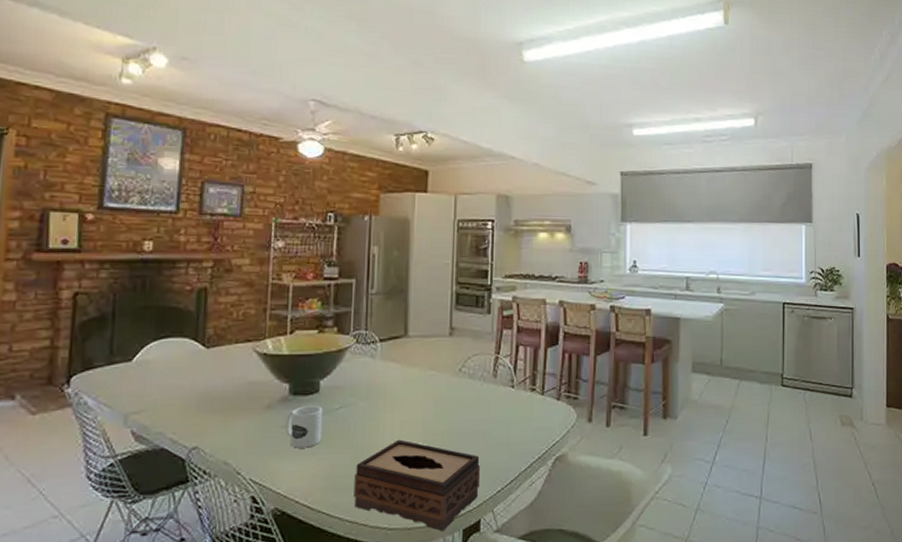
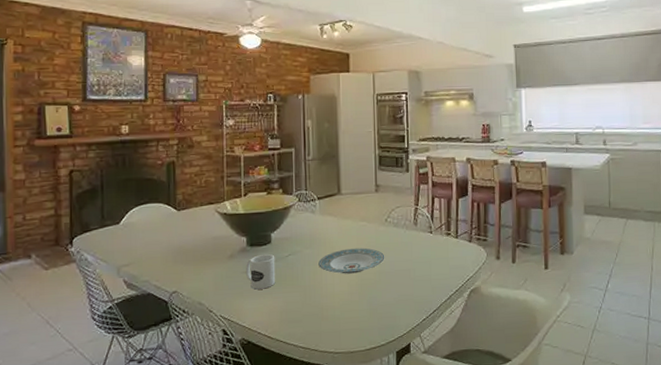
tissue box: present [354,439,480,532] -> none [304,279,408,354]
plate: none [375,402,456,433] -> present [318,247,385,274]

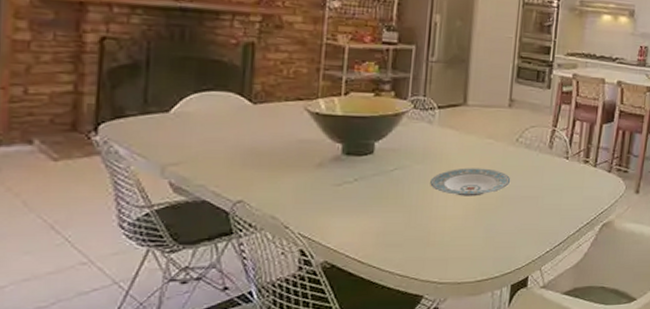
mug: present [246,254,276,290] -> none [338,166,377,206]

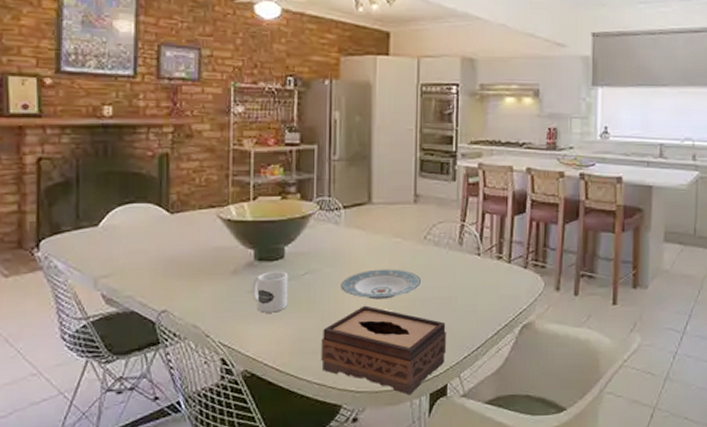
mug: none [338,166,377,206] -> present [253,272,288,313]
tissue box: none [405,201,531,287] -> present [321,305,446,396]

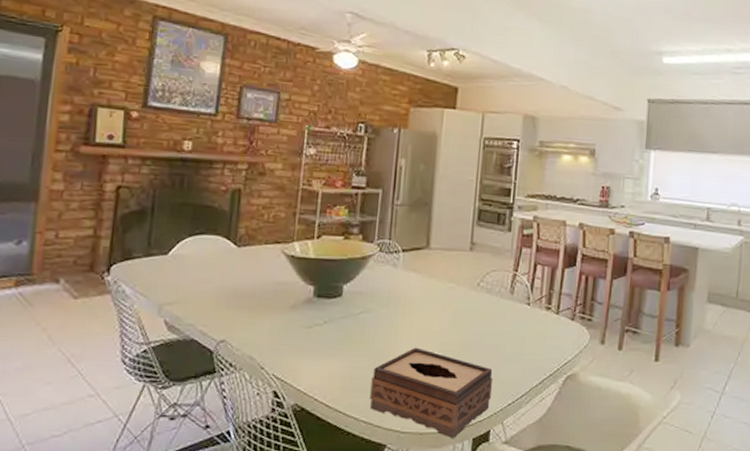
mug: present [253,272,288,313] -> none [309,309,345,349]
plate: present [341,269,422,300] -> none [394,312,472,342]

